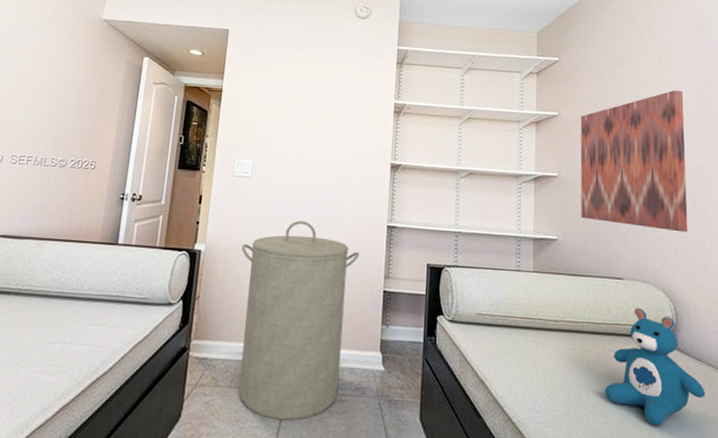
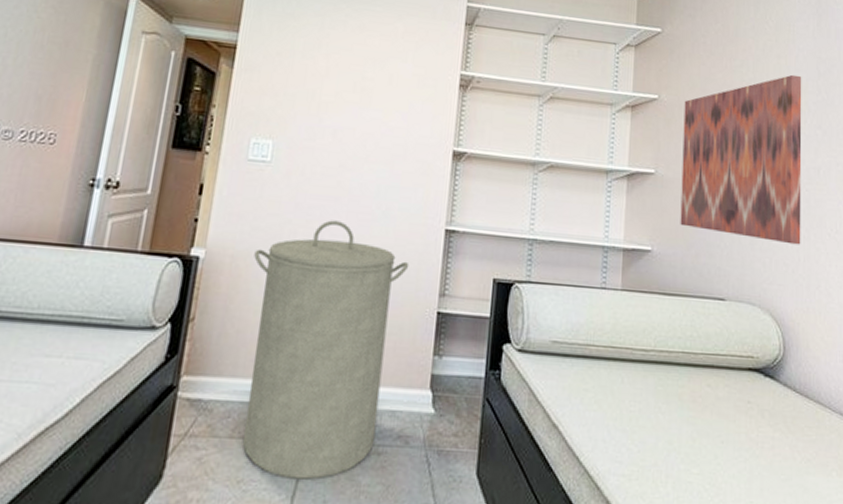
teddy bear: present [604,308,705,426] -> none [699,335,813,477]

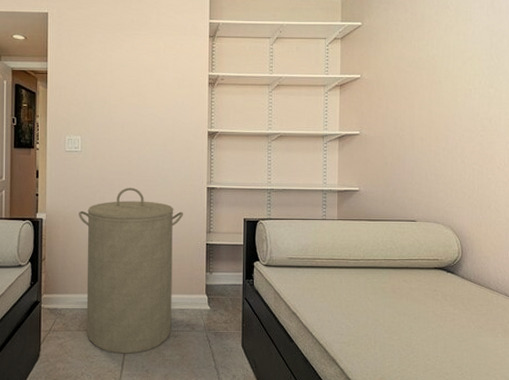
wall art: present [680,74,802,245] -> none [380,47,478,177]

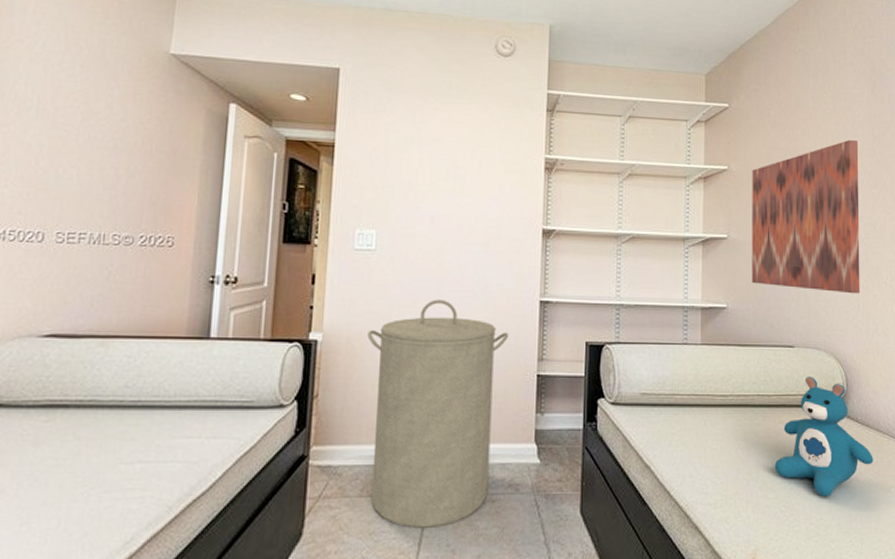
wall art: none [380,47,478,177] -> present [751,139,860,294]
teddy bear: none [398,245,484,339] -> present [774,377,873,497]

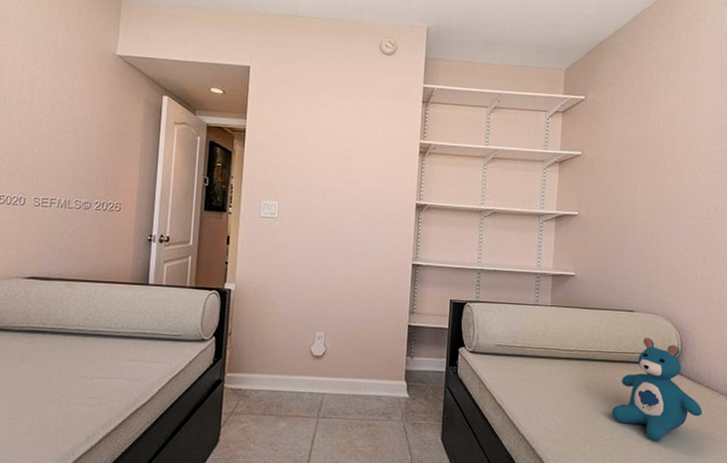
laundry hamper: present [367,299,509,528] -> none [270,260,386,443]
wall art: present [751,139,860,294] -> none [598,129,706,268]

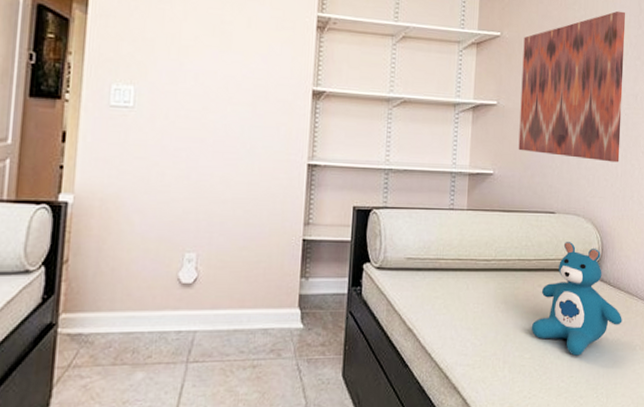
wall art: none [598,129,706,268] -> present [518,11,626,163]

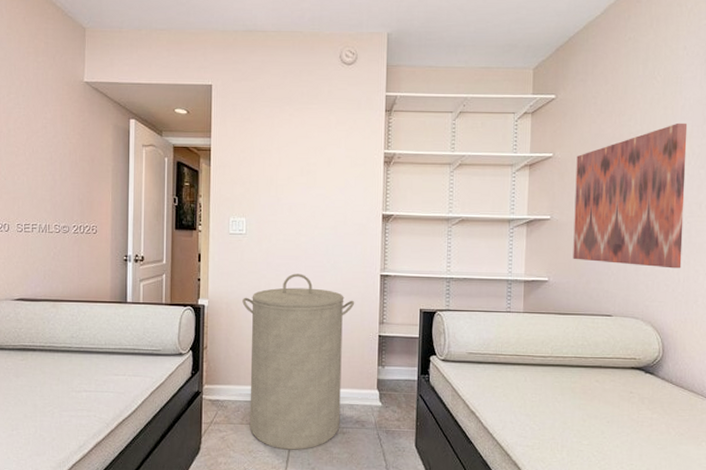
laundry hamper: none [123,160,275,396] -> present [242,273,355,450]
teddy bear: present [531,242,622,356] -> none [589,342,686,446]

